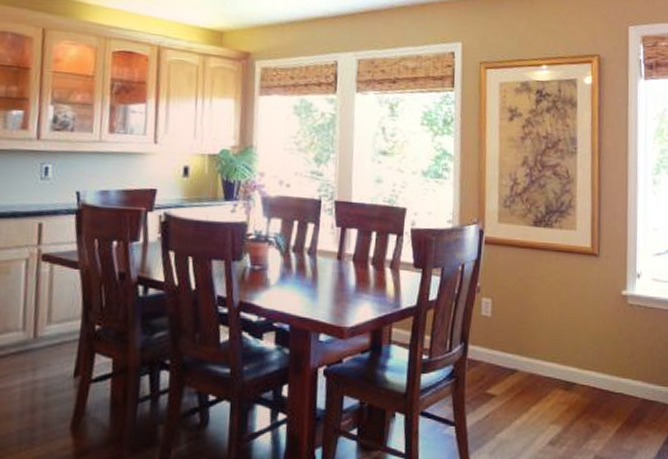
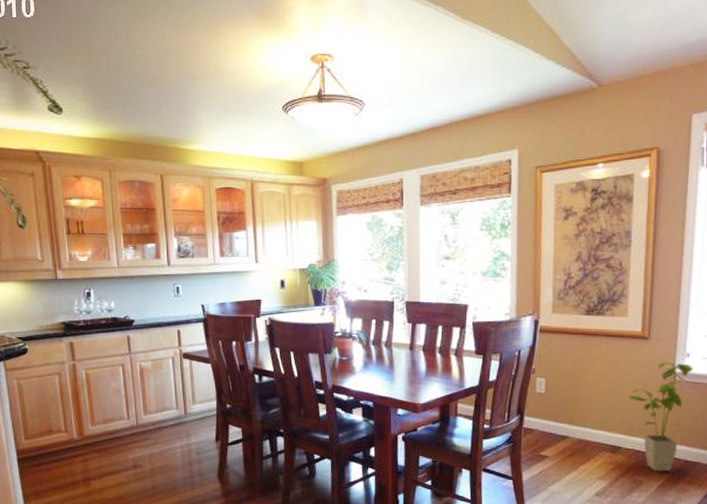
house plant: none [580,282,644,414] -> present [628,362,693,472]

